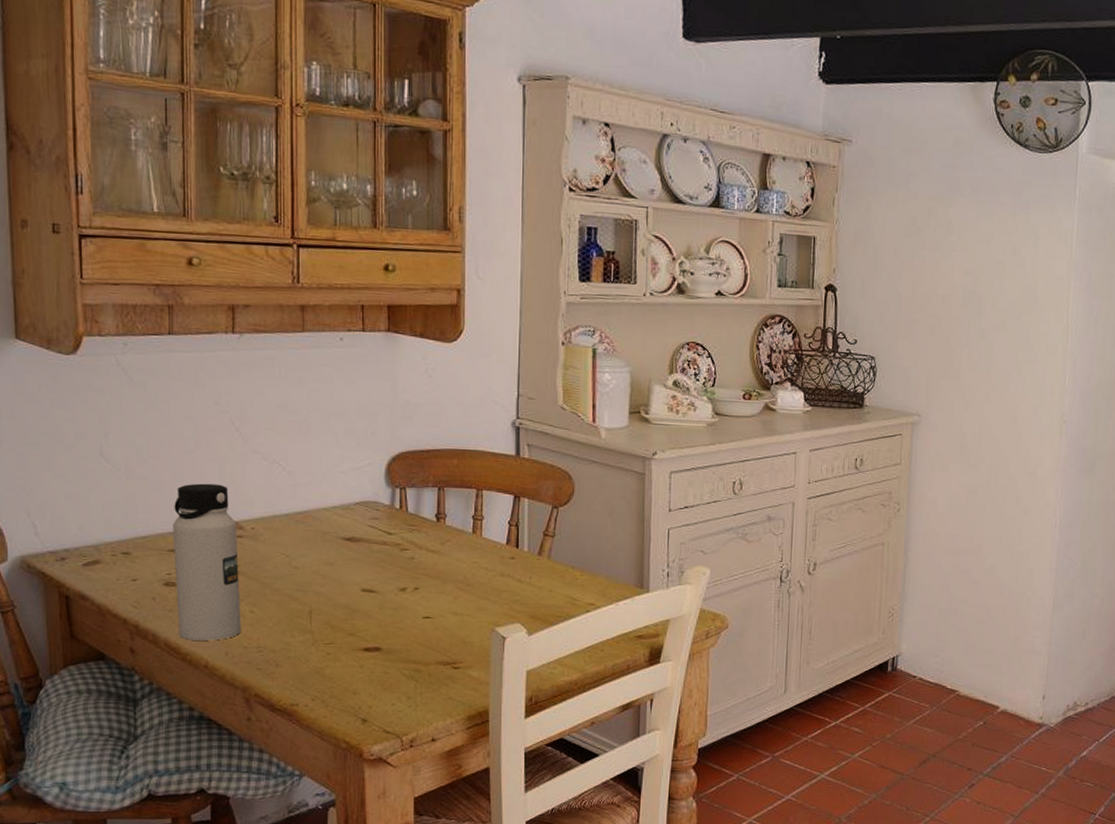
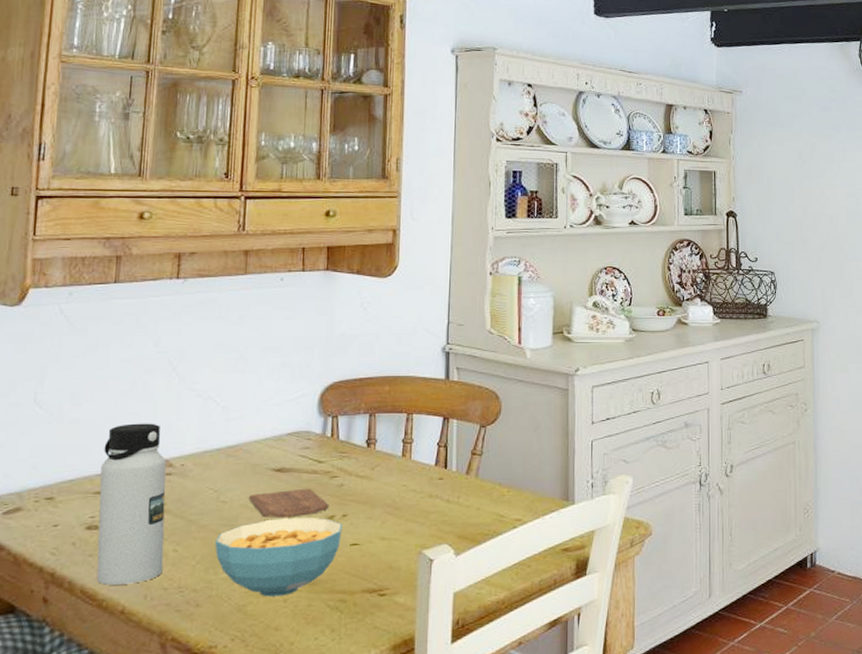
cereal bowl: none [290,587,414,662] -> present [215,517,342,597]
cutting board: none [320,559,401,588] -> present [248,488,329,519]

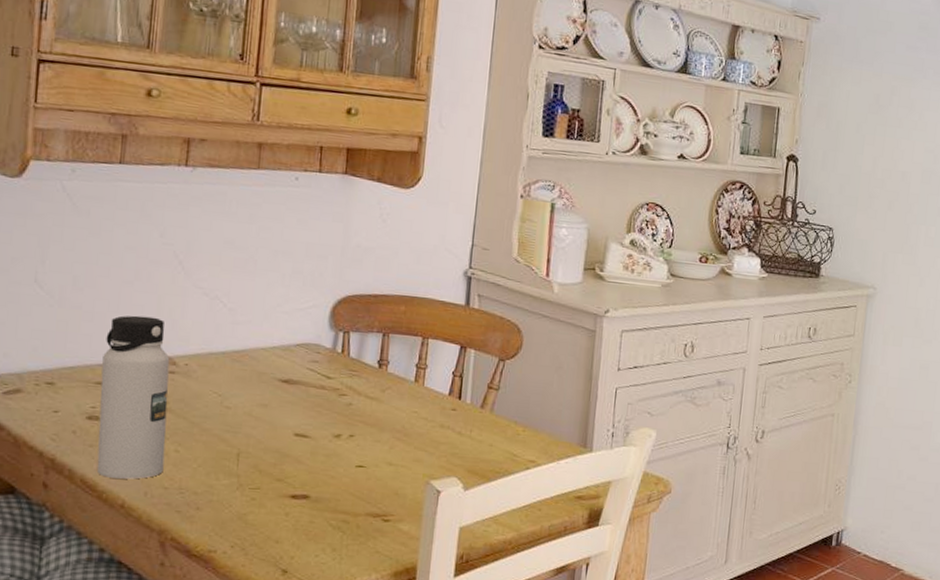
cereal bowl: present [215,517,342,597] -> none [217,431,349,510]
cutting board: present [248,488,329,519] -> none [253,403,336,432]

